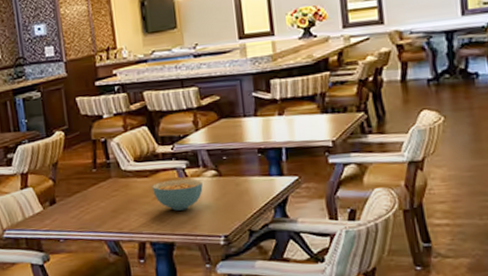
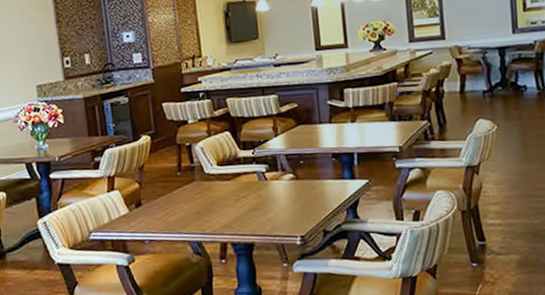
cereal bowl: present [152,178,203,211] -> none [234,182,281,213]

